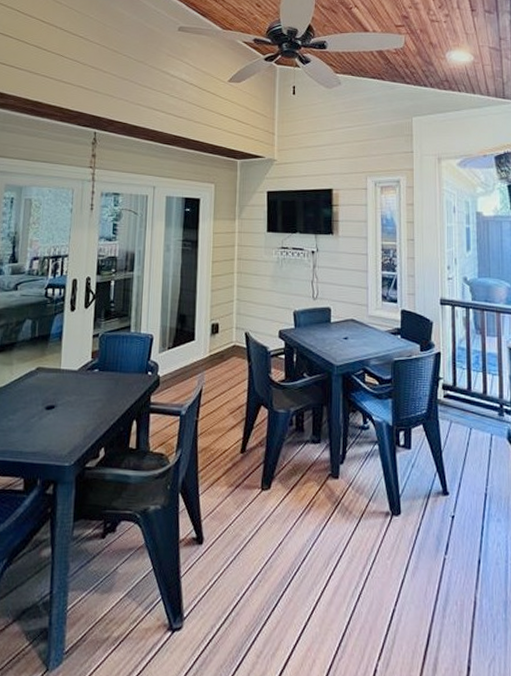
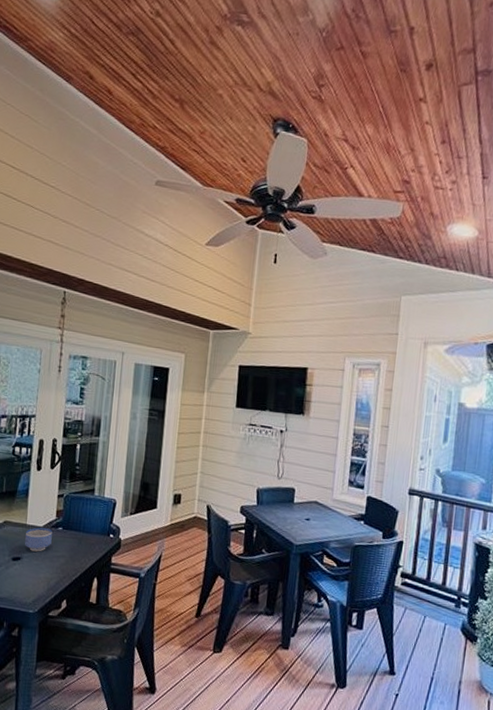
bowl: none [58,371,88,398] -> present [24,527,53,552]

